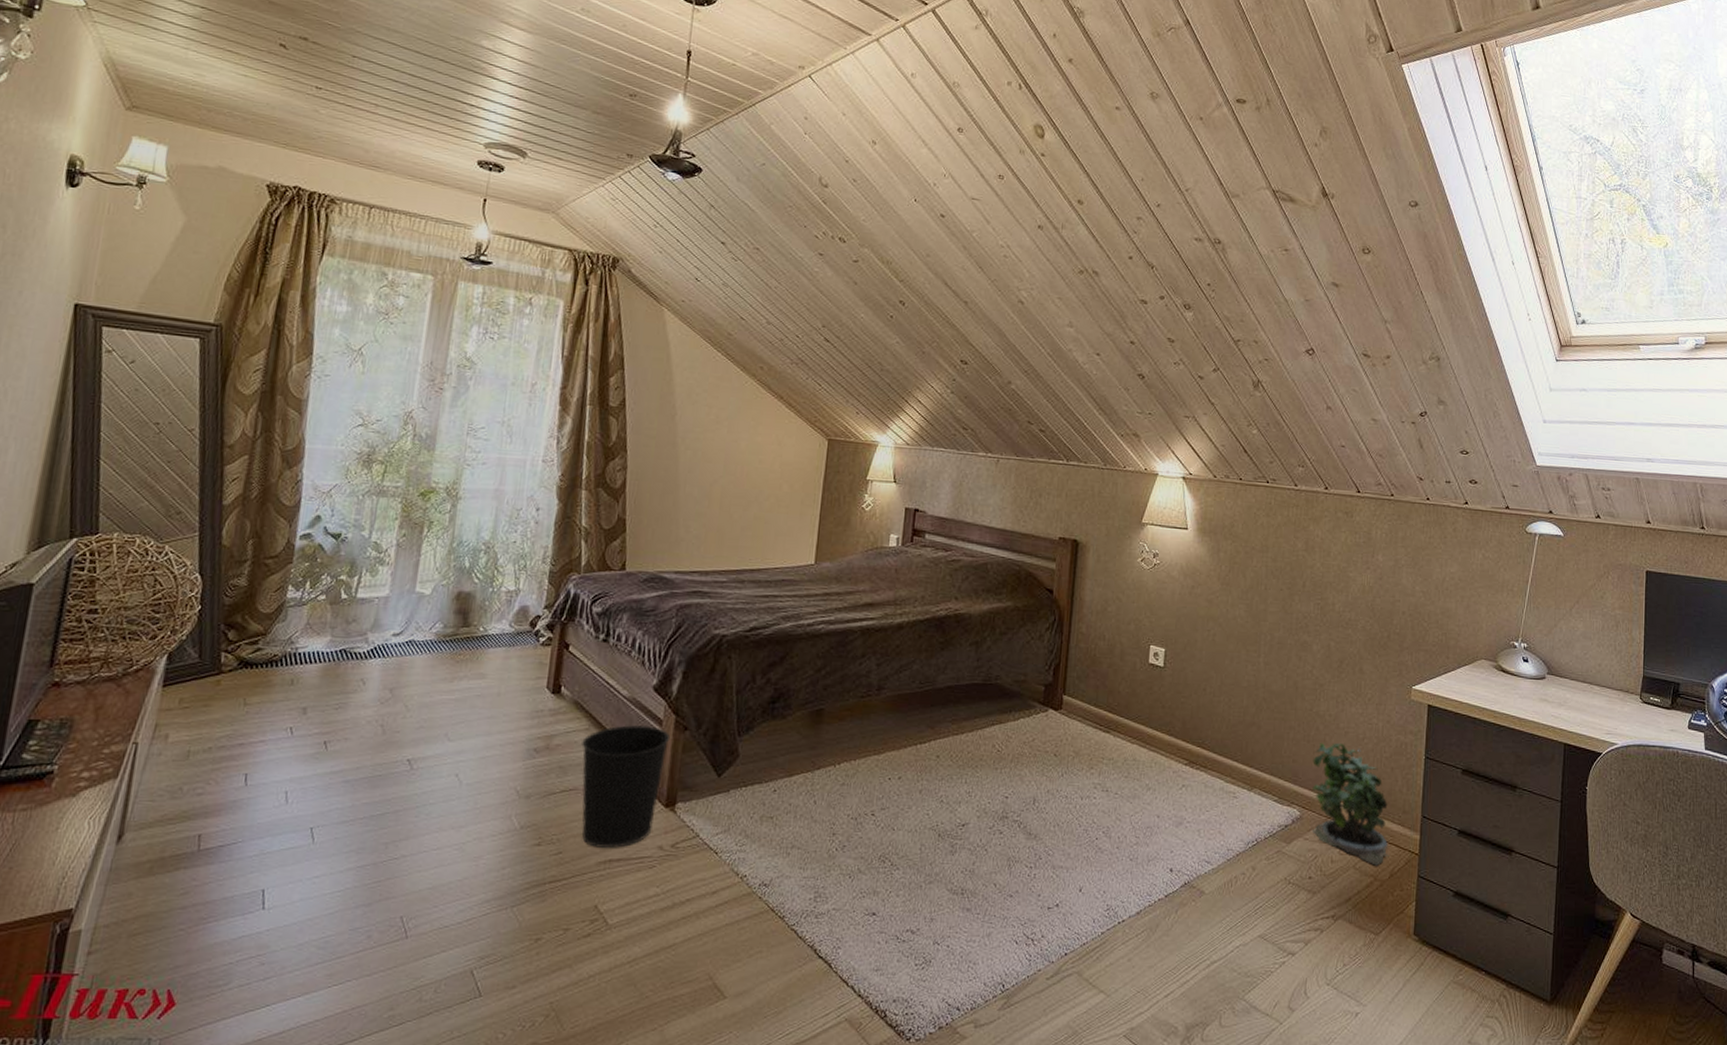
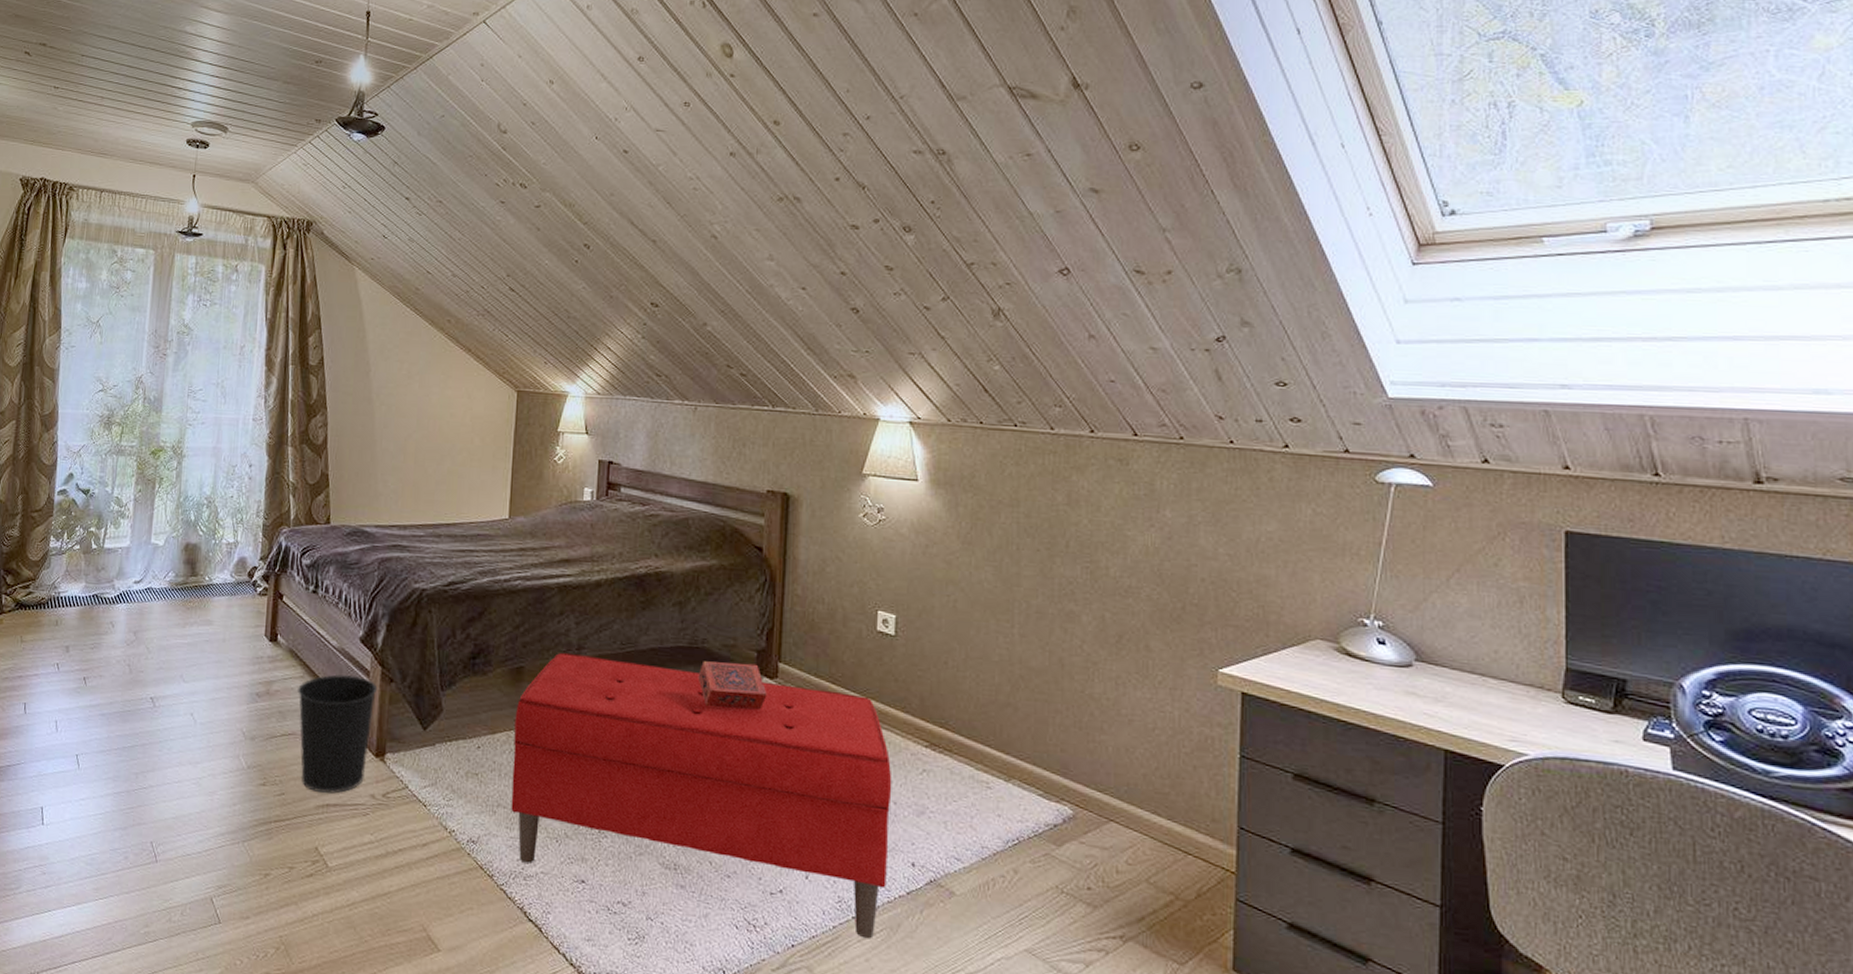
bench: none [805,694,1157,941] -> present [511,653,892,939]
decorative box: none [990,696,1052,740] -> present [698,661,767,710]
potted plant: present [1312,742,1389,866] -> none [1087,731,1195,882]

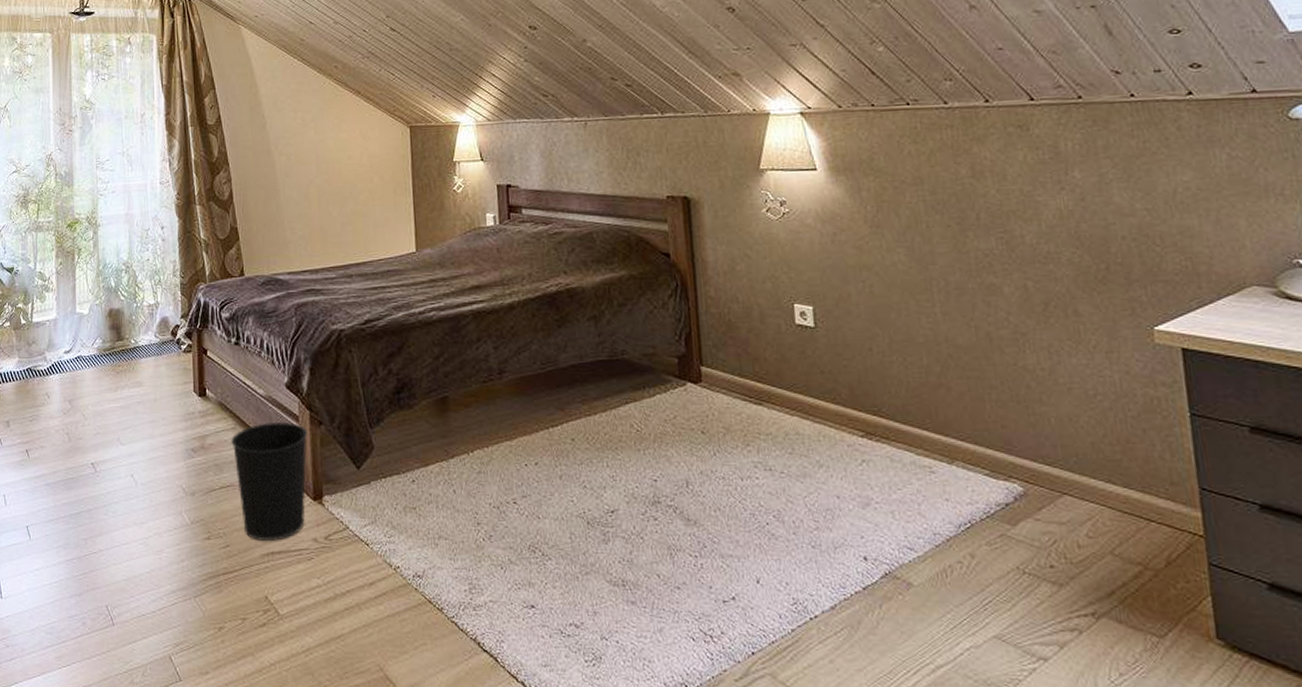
bench: present [511,653,892,939] -> none [445,379,841,640]
decorative box: present [698,661,767,710] -> none [621,370,694,418]

